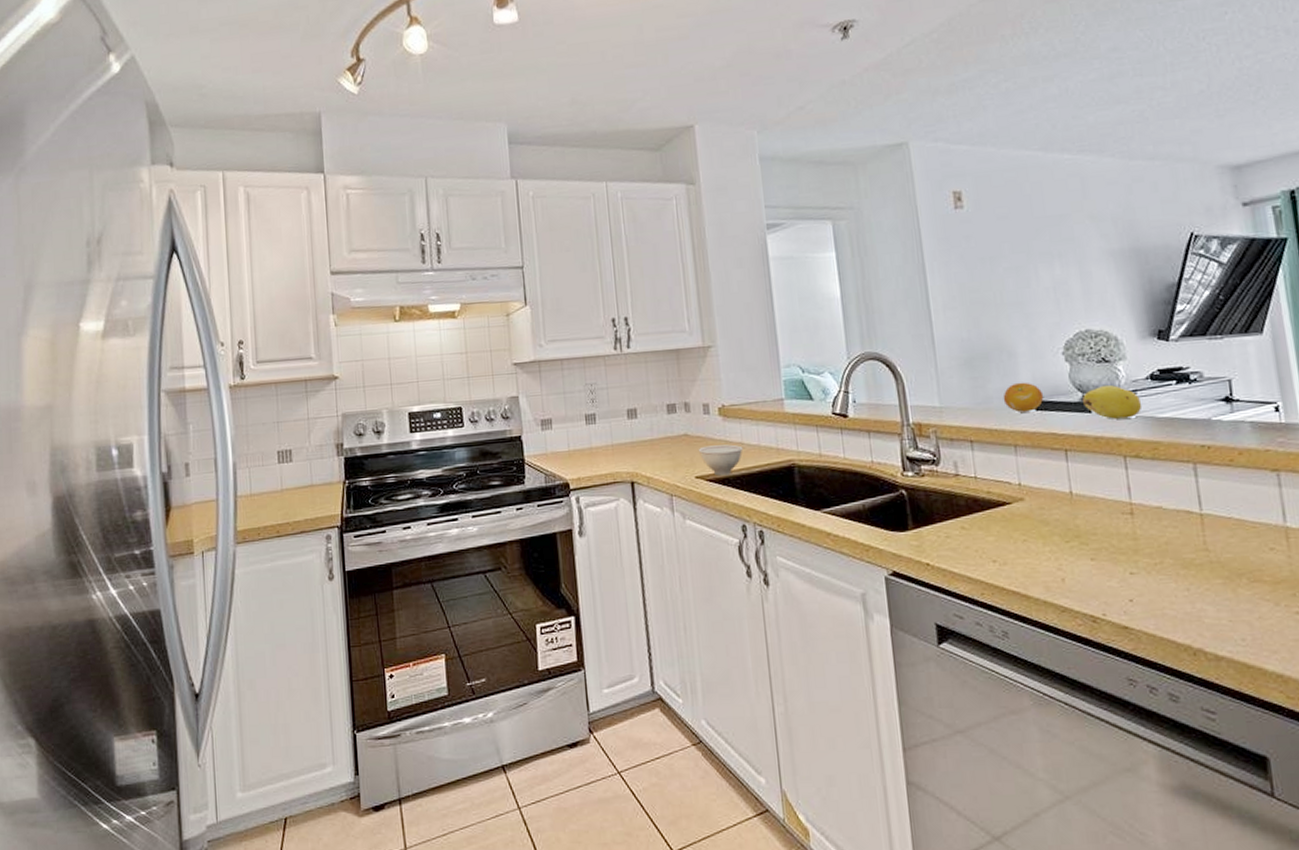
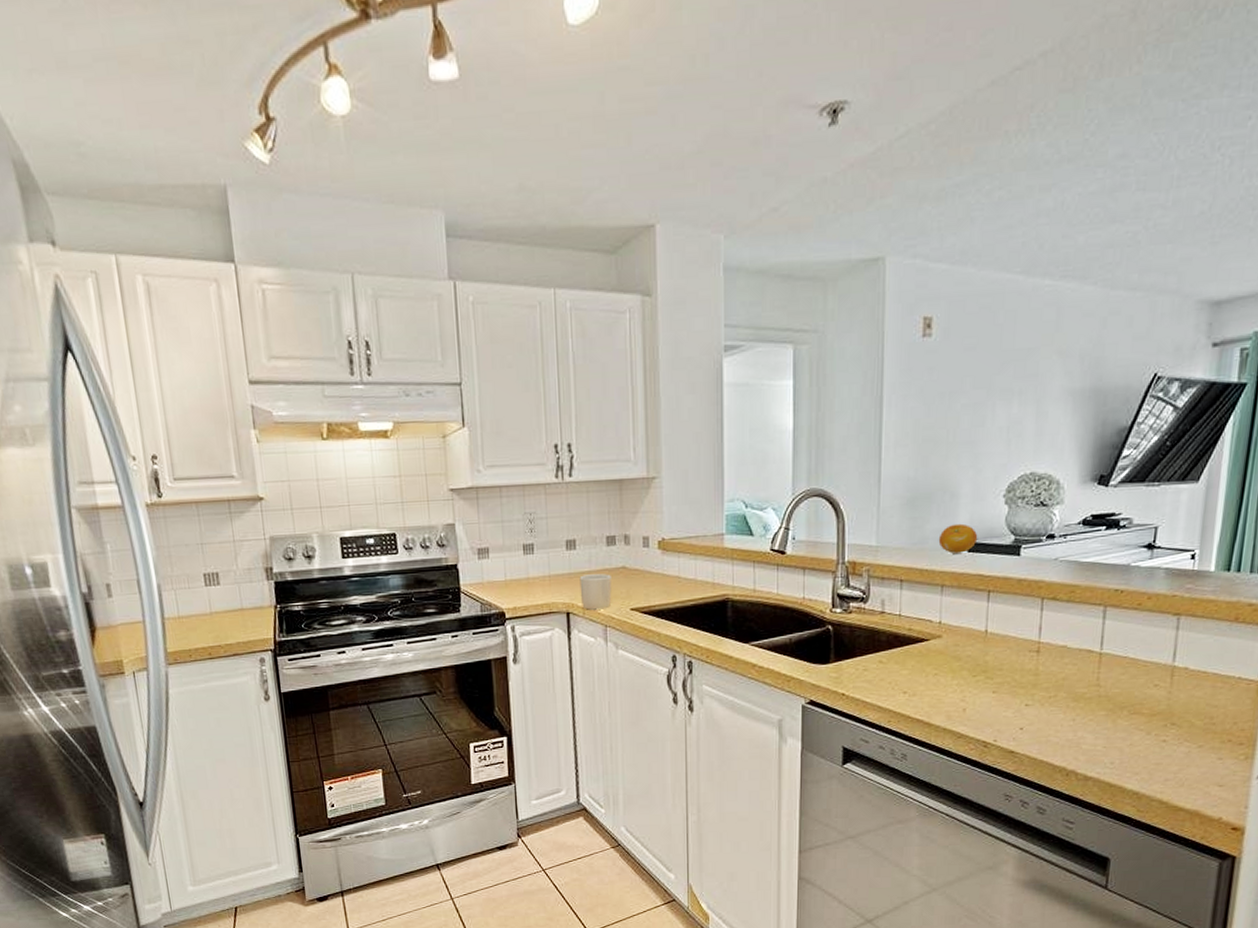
mug: none [642,441,676,479] -> present [579,574,612,610]
bowl: present [698,444,744,476] -> none [635,578,680,608]
fruit: present [1082,384,1143,419] -> none [1014,528,1069,562]

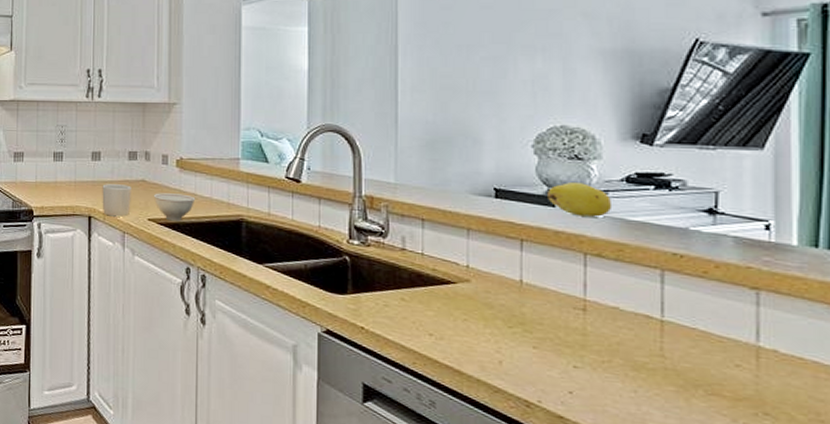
bowl: none [635,578,680,608] -> present [153,193,196,222]
fruit: present [938,523,978,554] -> none [462,169,506,199]
fruit: none [1014,528,1069,562] -> present [548,181,613,217]

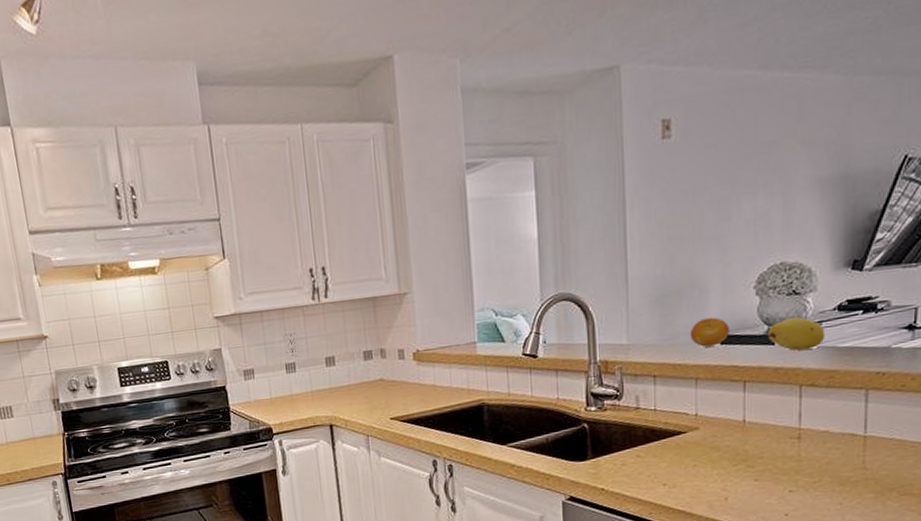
mug: present [102,184,131,217] -> none [340,386,372,422]
bowl: present [153,193,196,222] -> none [393,387,436,417]
fruit: none [462,169,506,199] -> present [690,317,730,347]

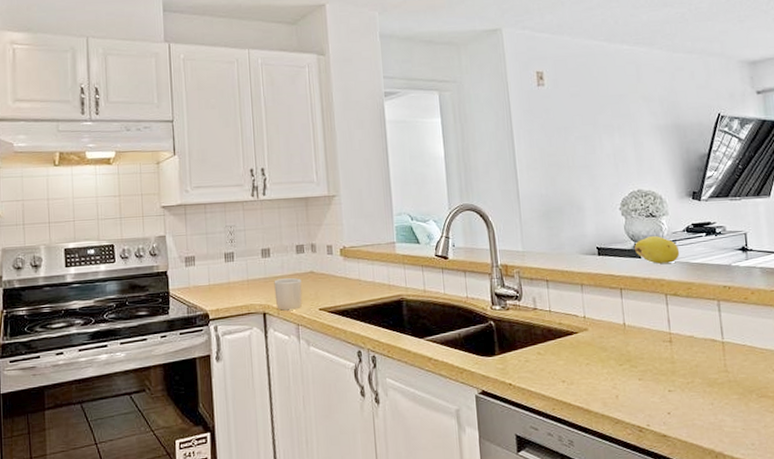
mug: none [340,386,372,422] -> present [274,278,303,311]
fruit: present [690,317,730,347] -> none [572,232,605,257]

